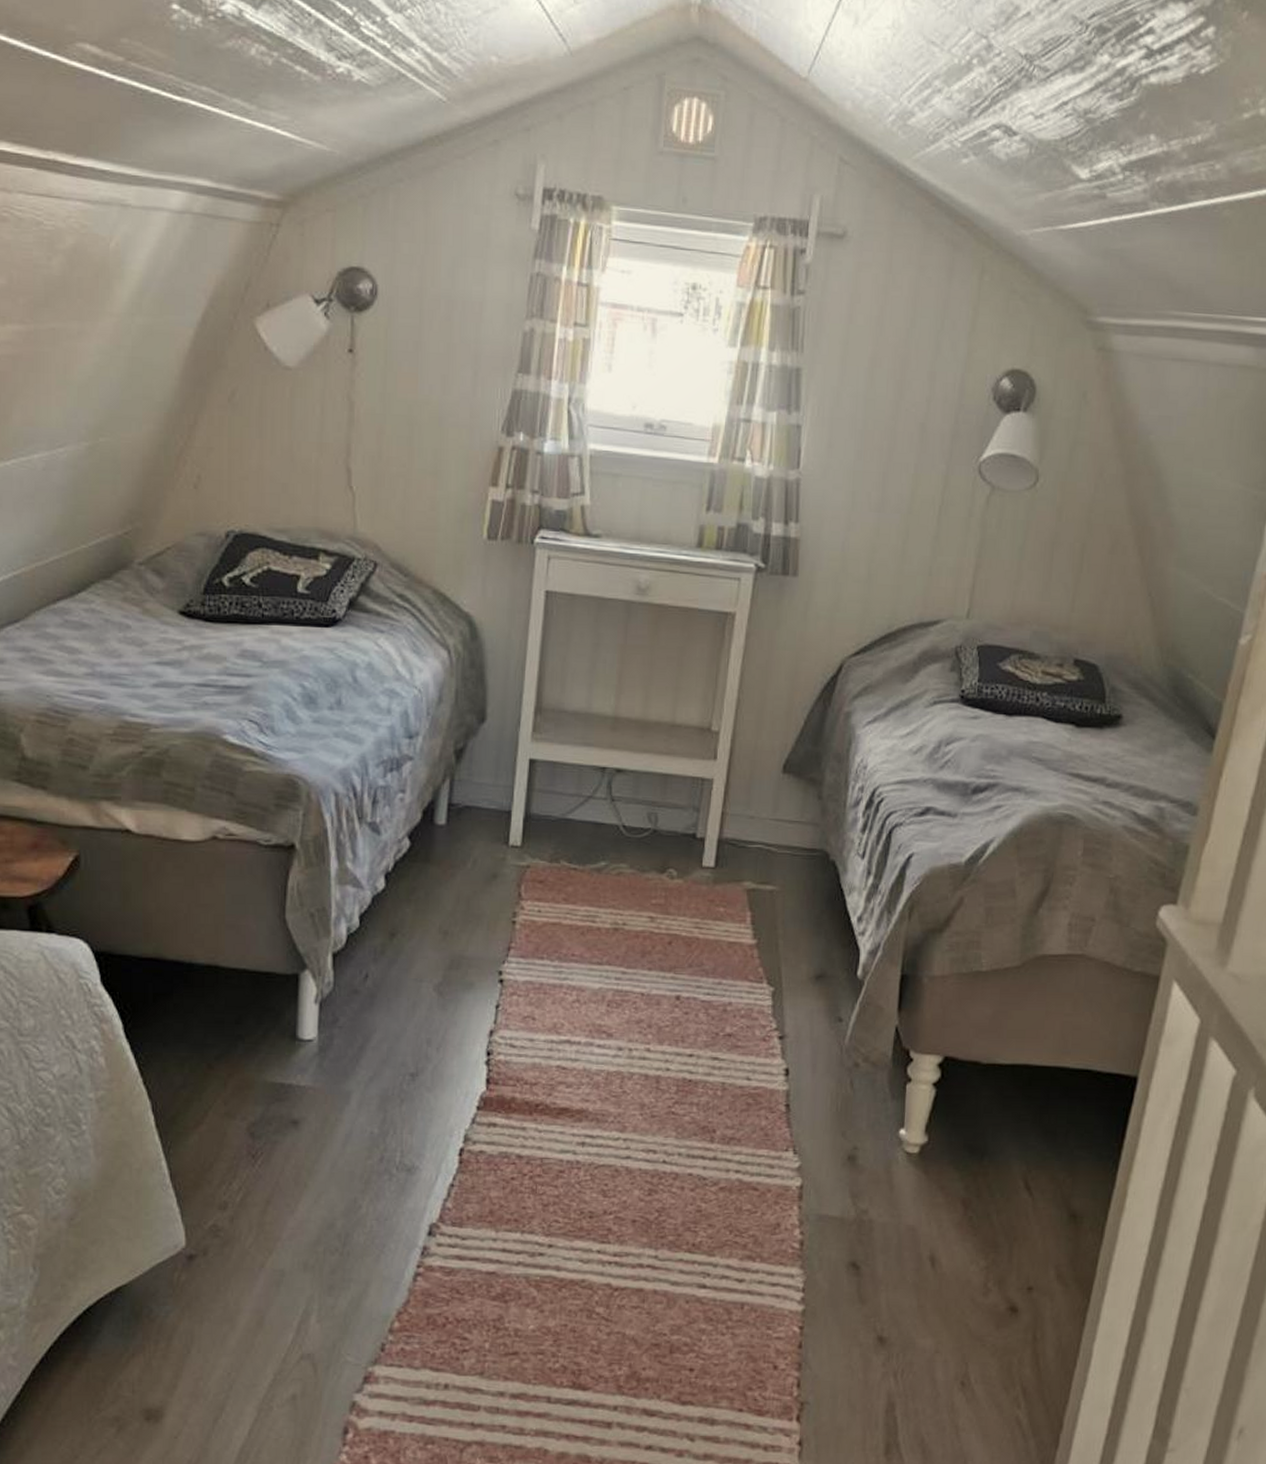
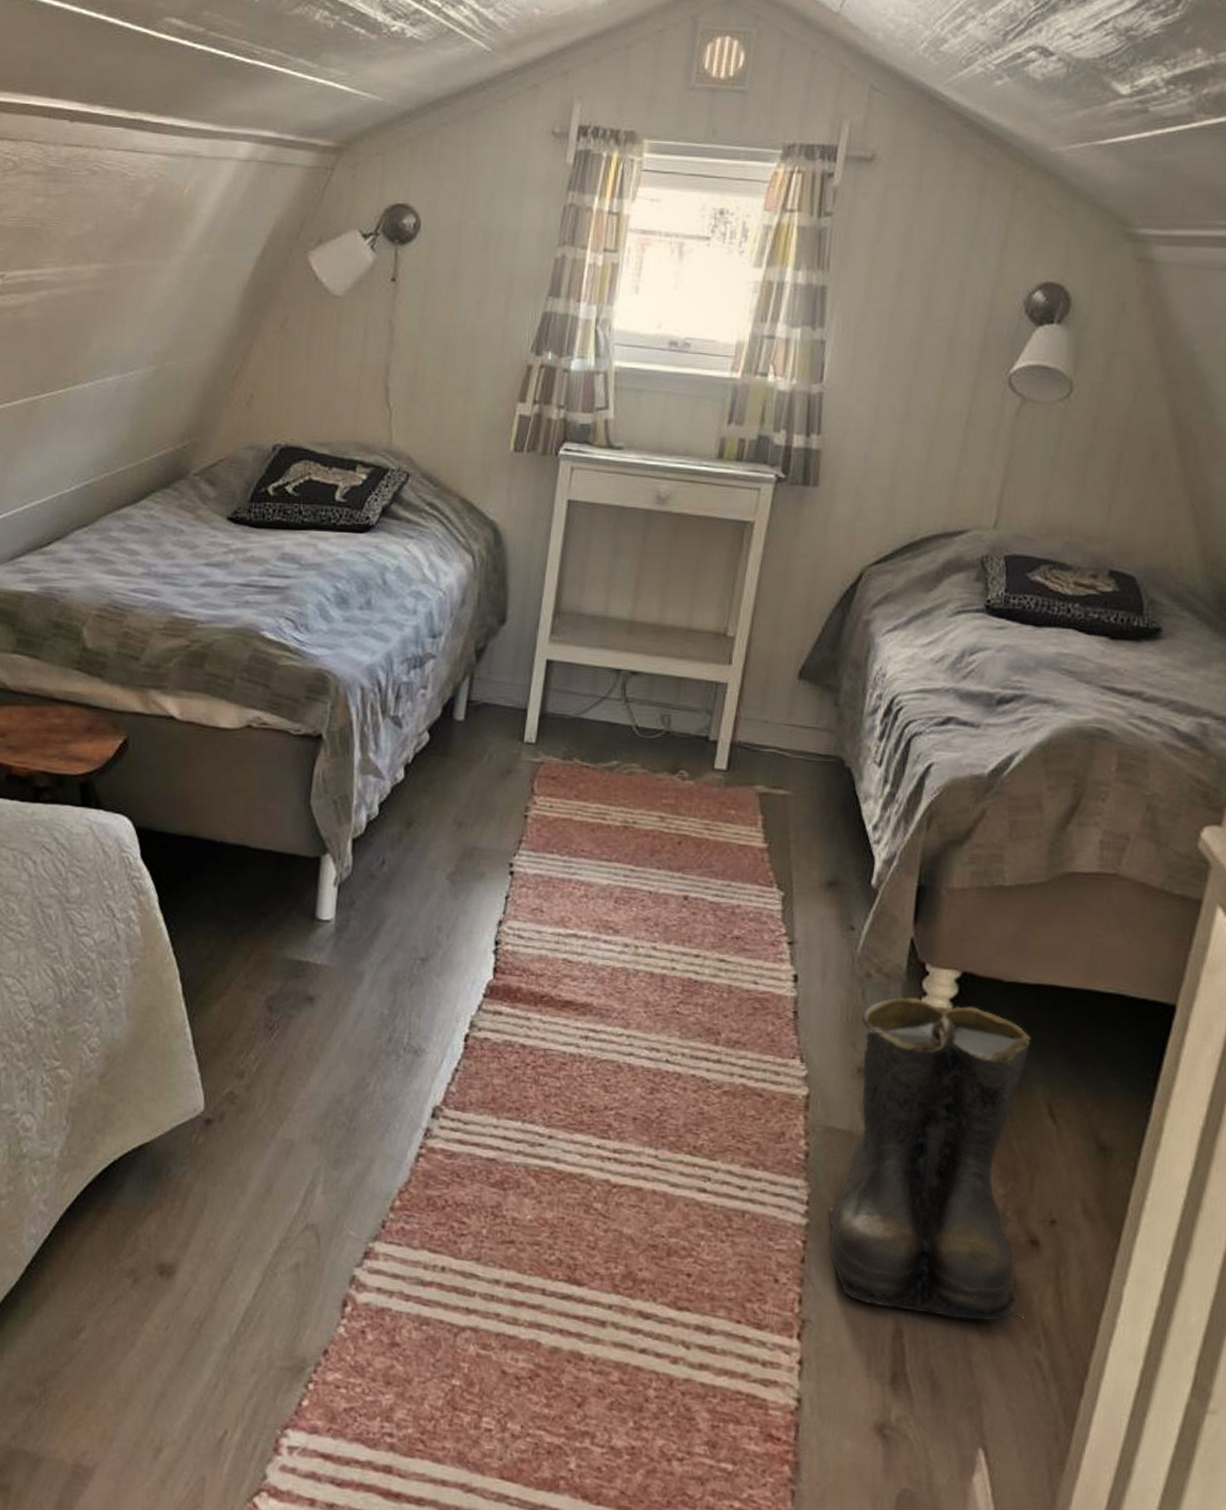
boots: none [822,1084,1008,1387] -> present [828,997,1031,1321]

